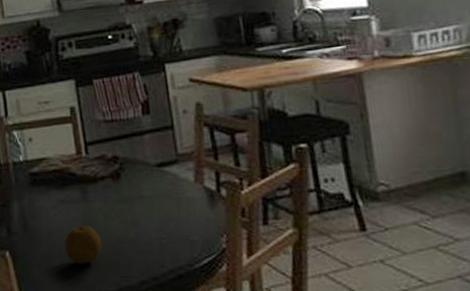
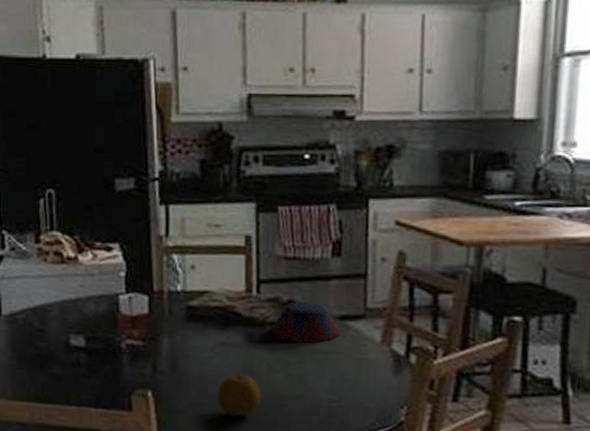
bowl: none [101,154,160,192] -> present [270,301,341,343]

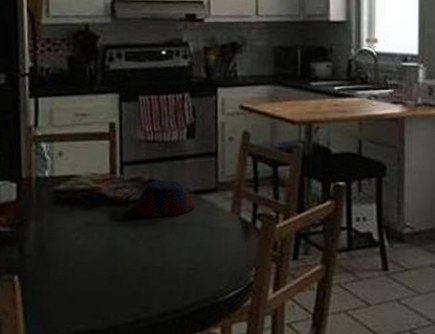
fruit: present [218,373,261,417] -> none [83,250,125,293]

